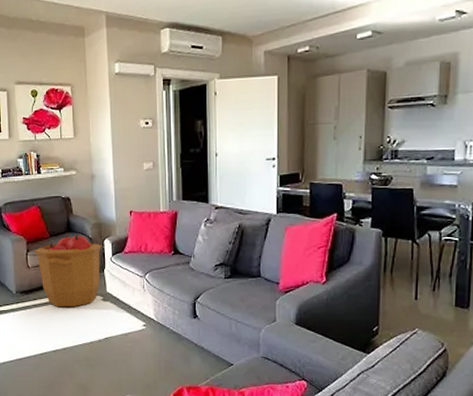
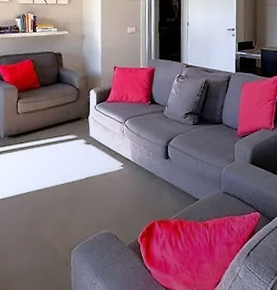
trash can: present [34,232,102,307] -> none [24,83,88,150]

